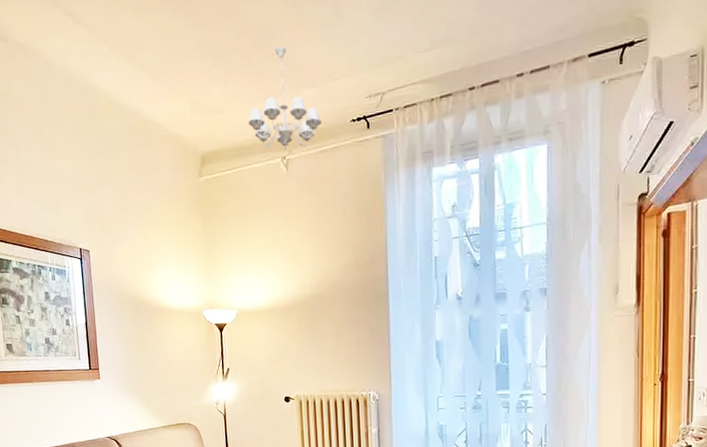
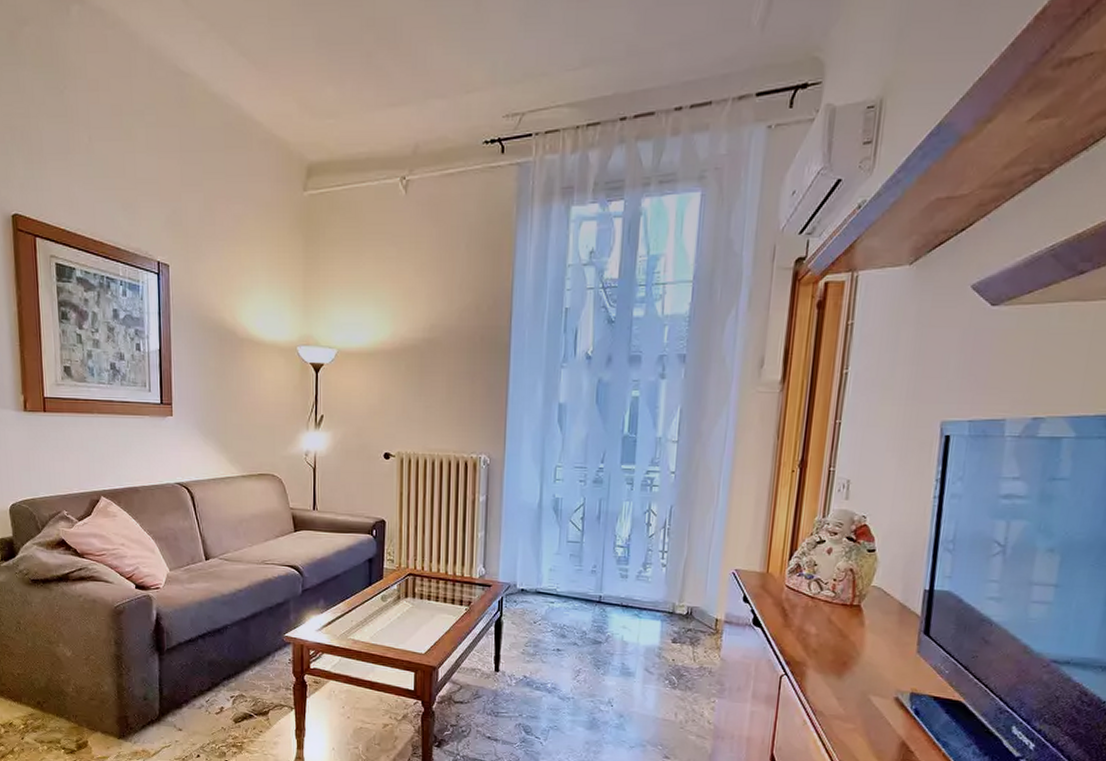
chandelier: present [248,45,321,151] -> none [364,45,450,170]

